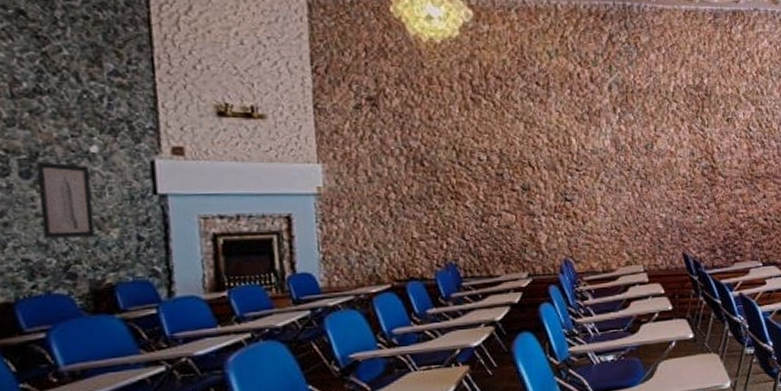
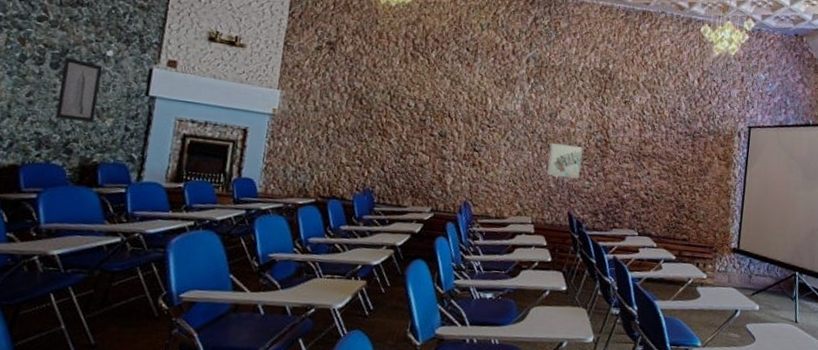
wall art: none [651,177,690,216] -> present [547,142,584,179]

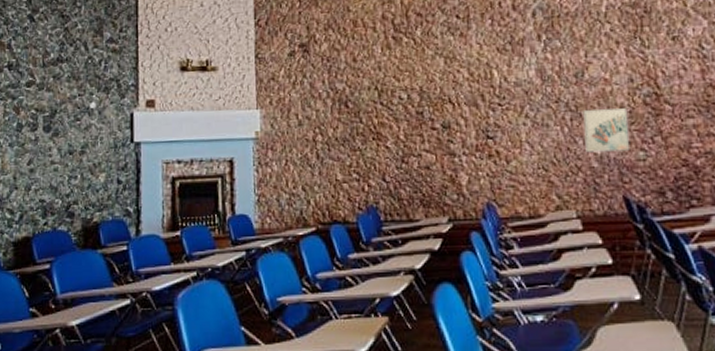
wall art: present [55,57,102,123] -> none [54,117,89,182]

